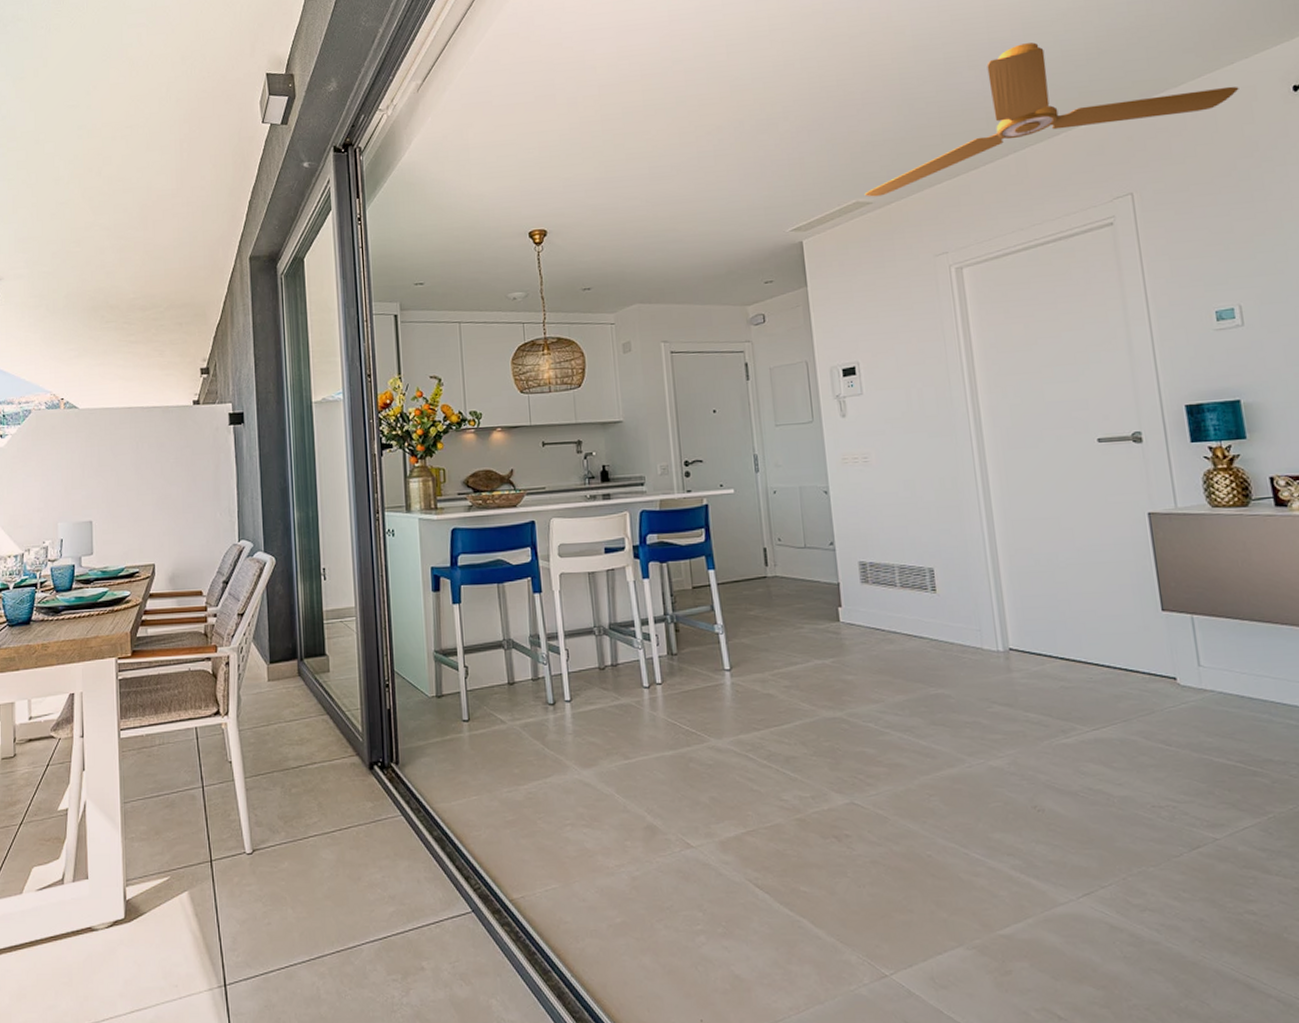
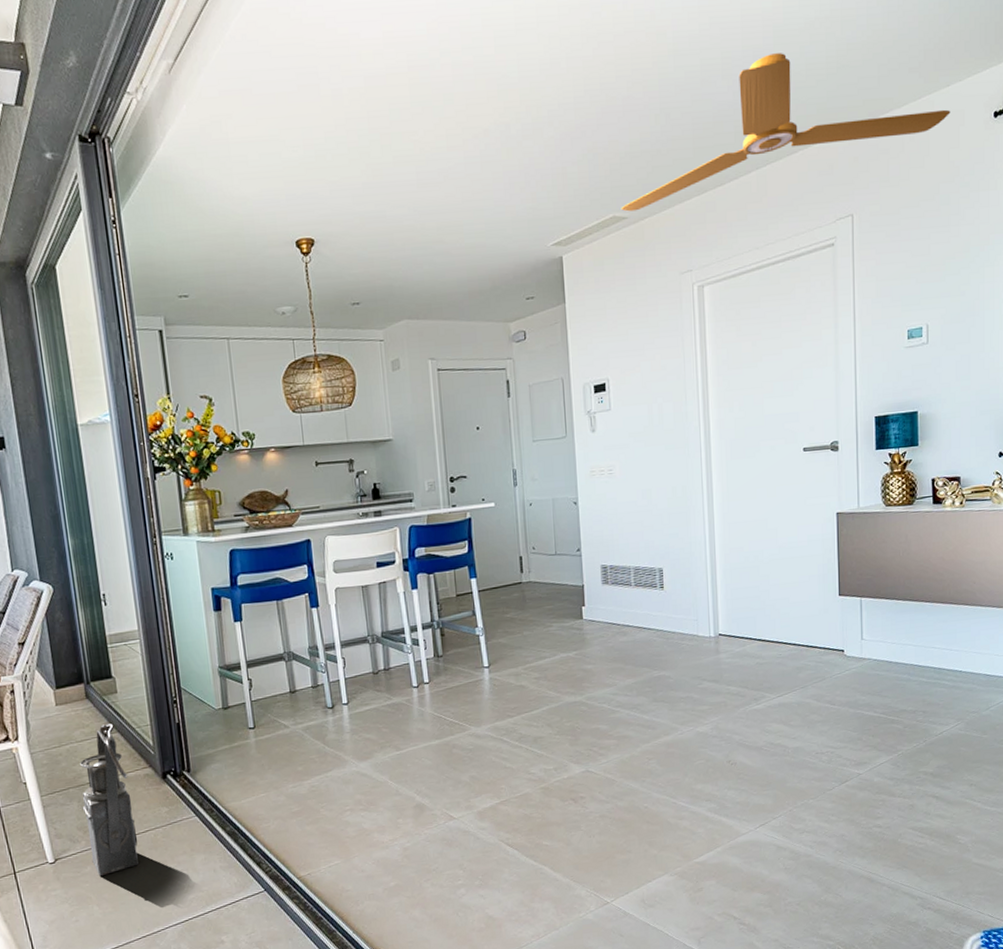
lantern: none [285,705,339,875] -> present [80,724,139,877]

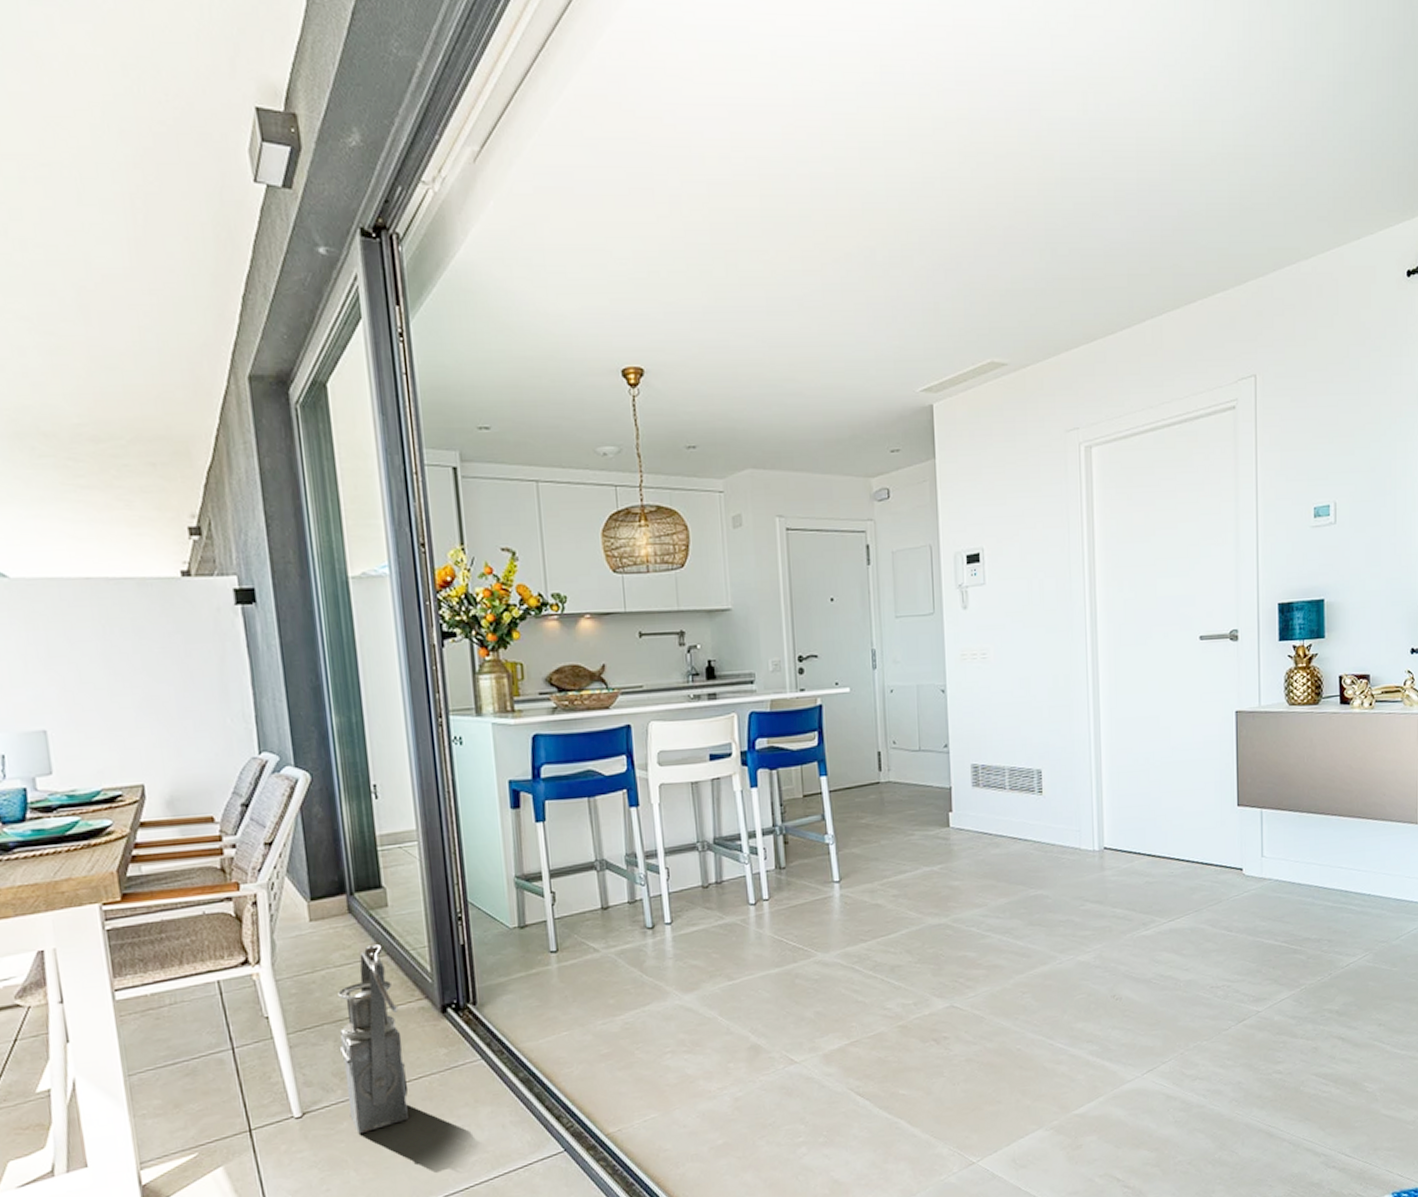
ceiling fan: present [621,53,951,212] -> none [1000,189,1361,358]

